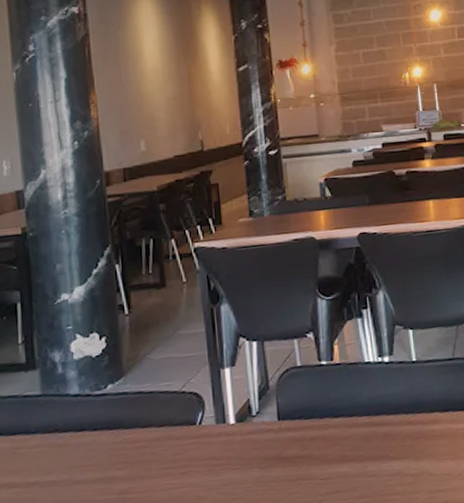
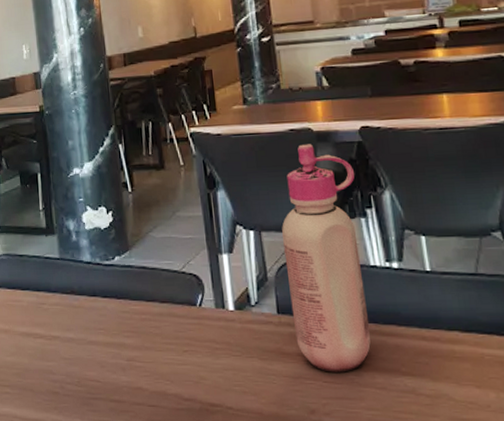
glue bottle: none [284,252,364,470] -> present [282,144,371,372]

